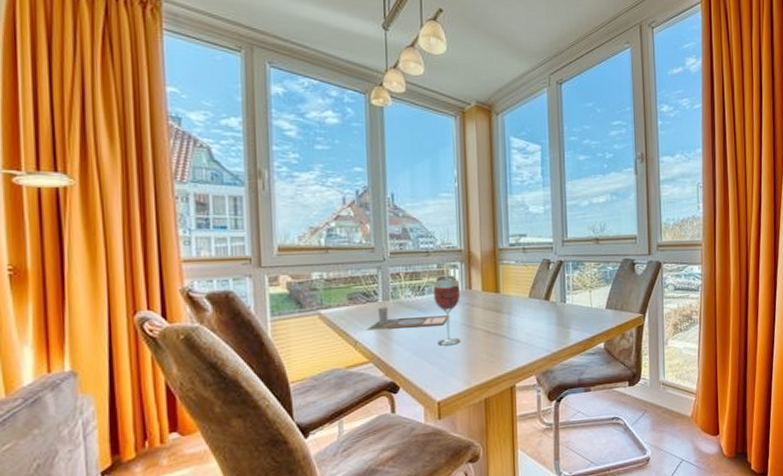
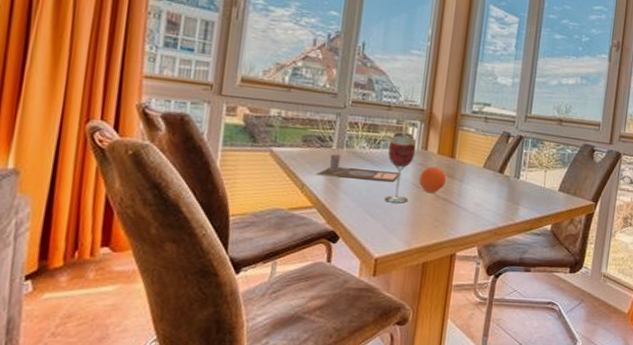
fruit: none [468,304,494,331] -> present [419,166,446,194]

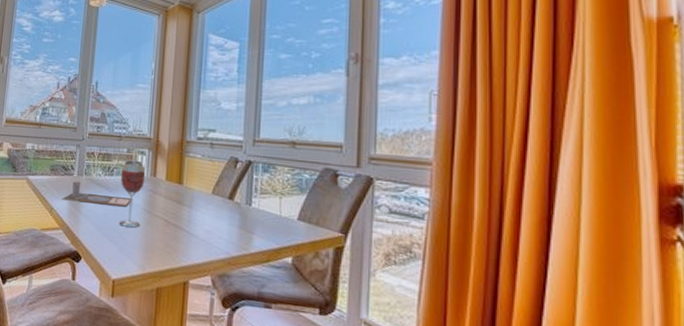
fruit: present [419,166,446,194] -> none [150,192,175,219]

